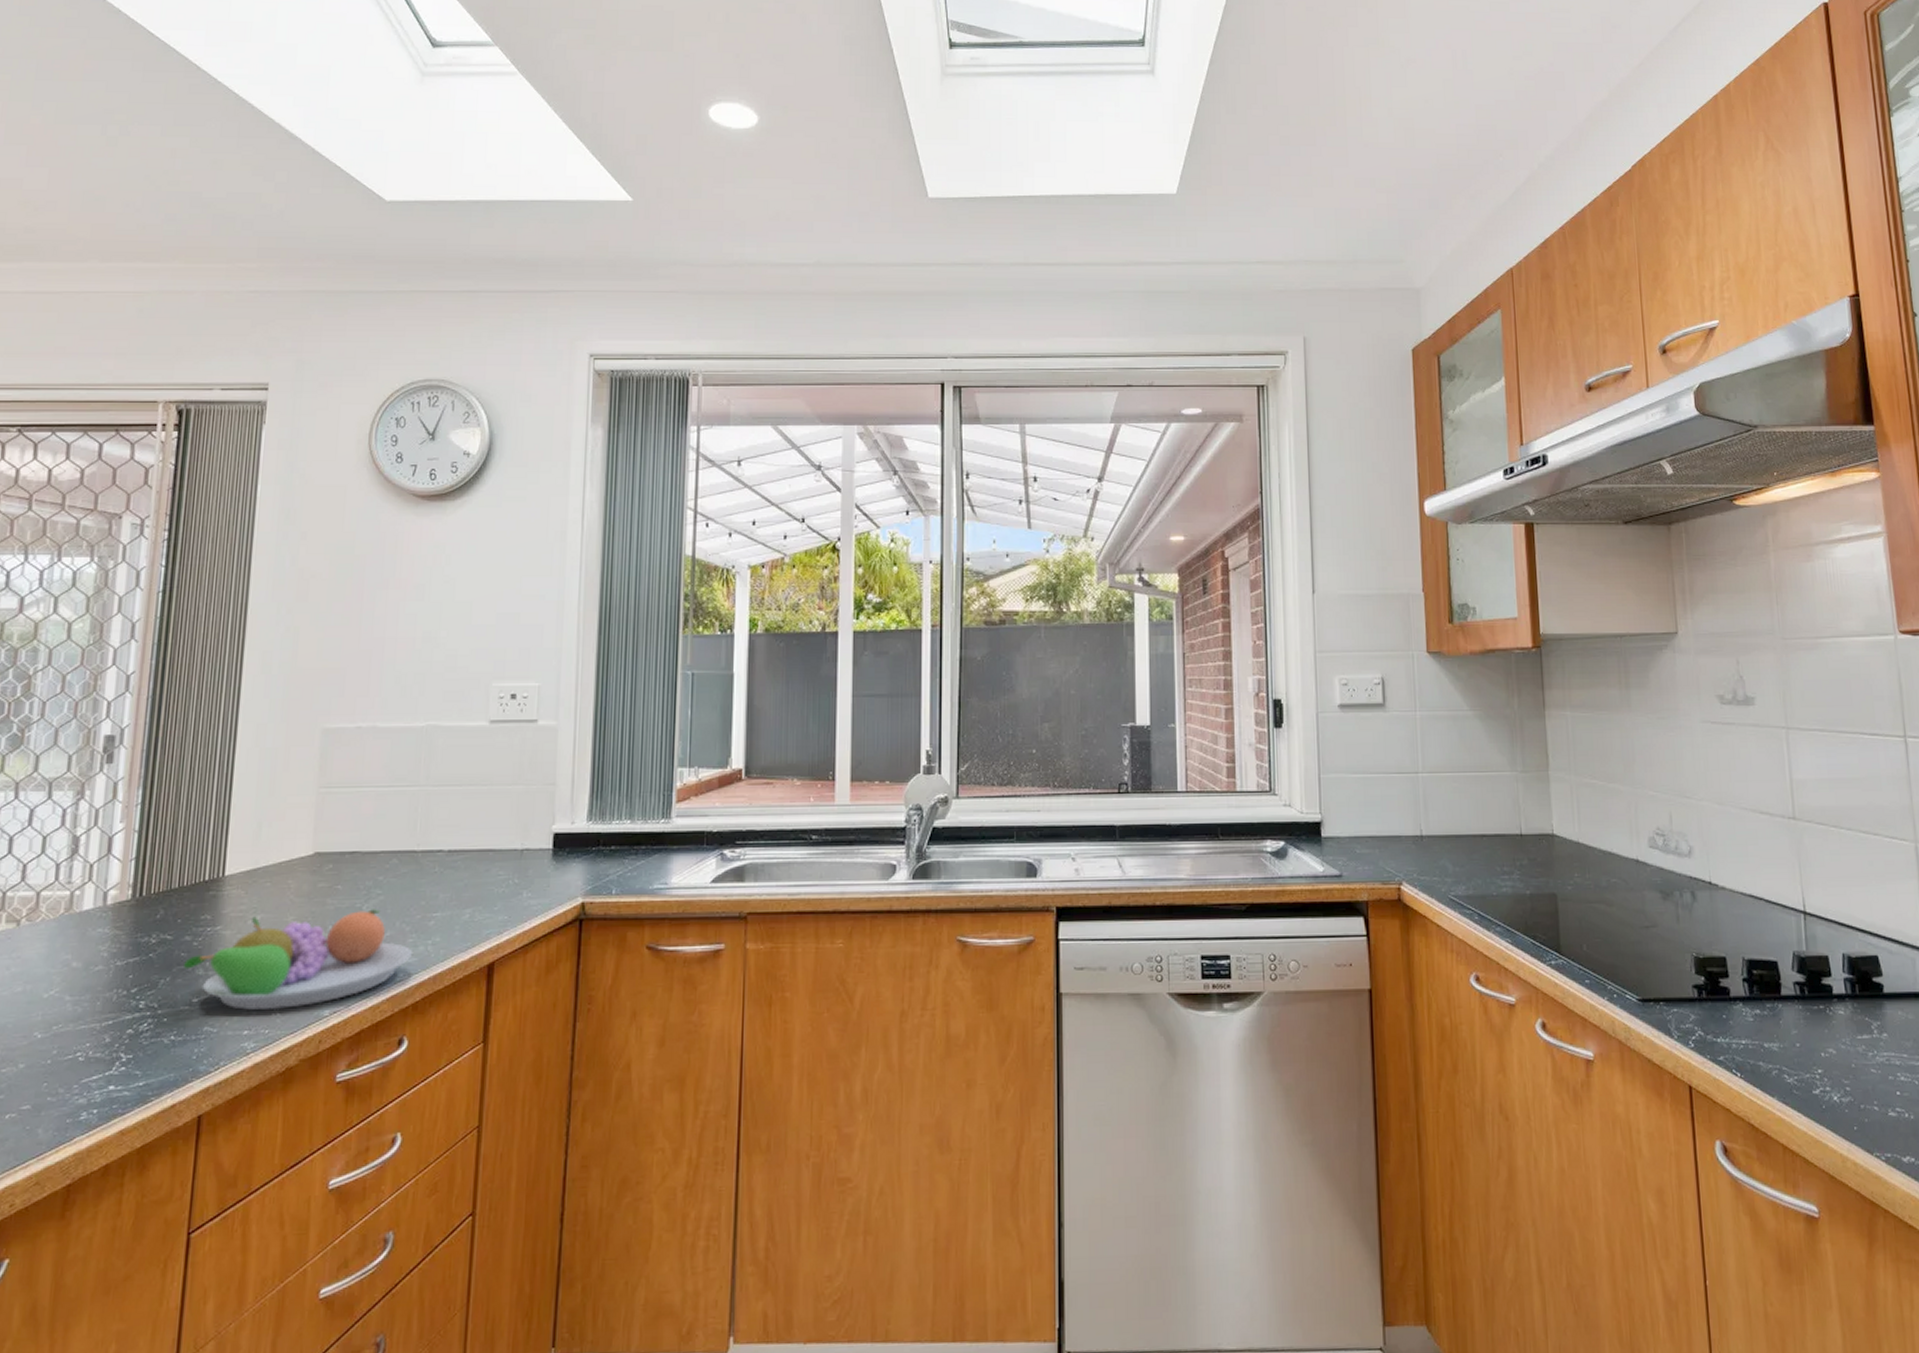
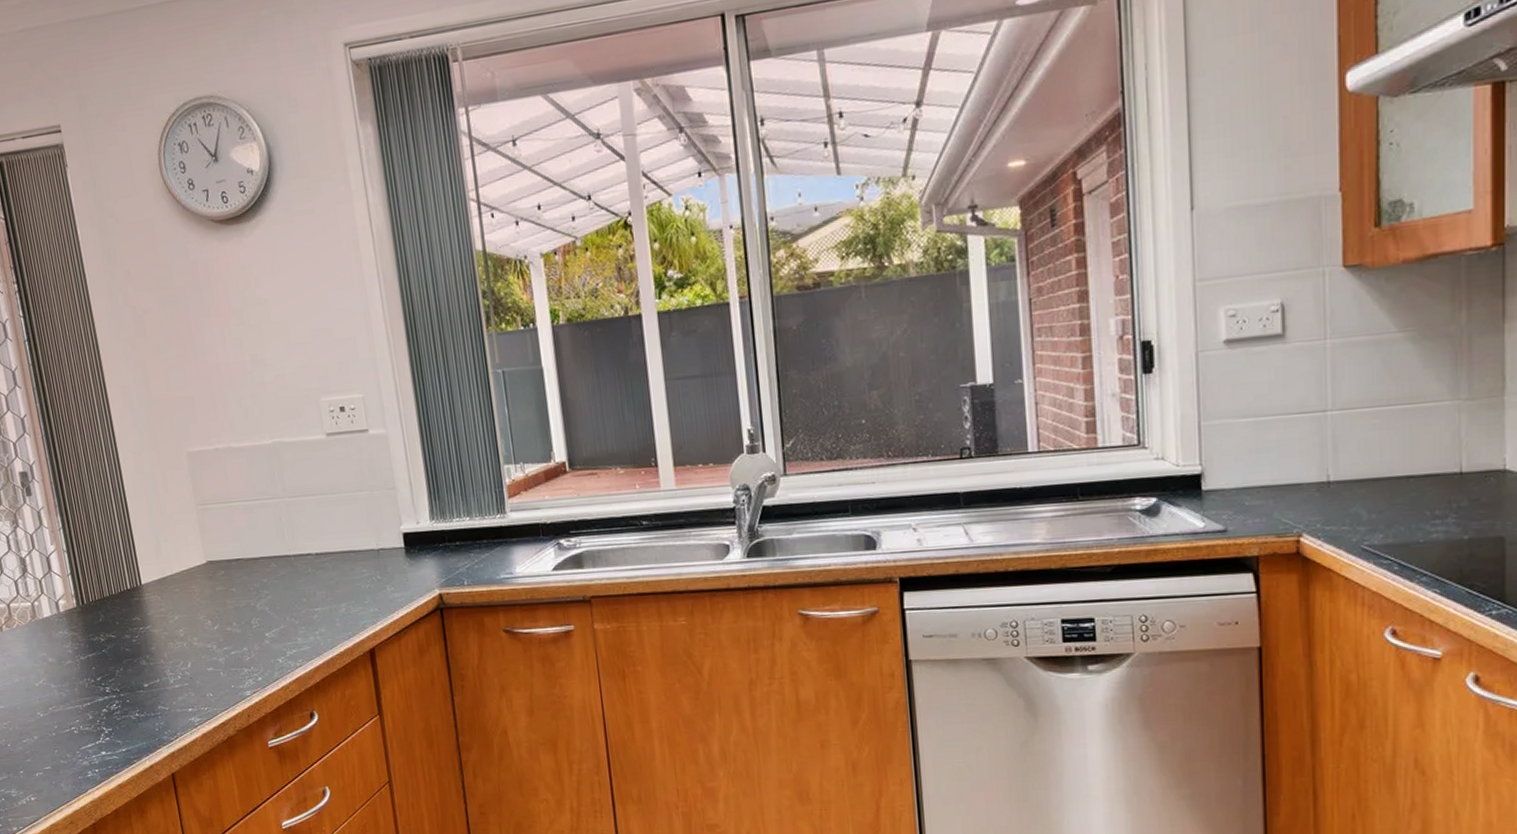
fruit bowl: present [182,909,412,1011] -> none [129,606,305,692]

